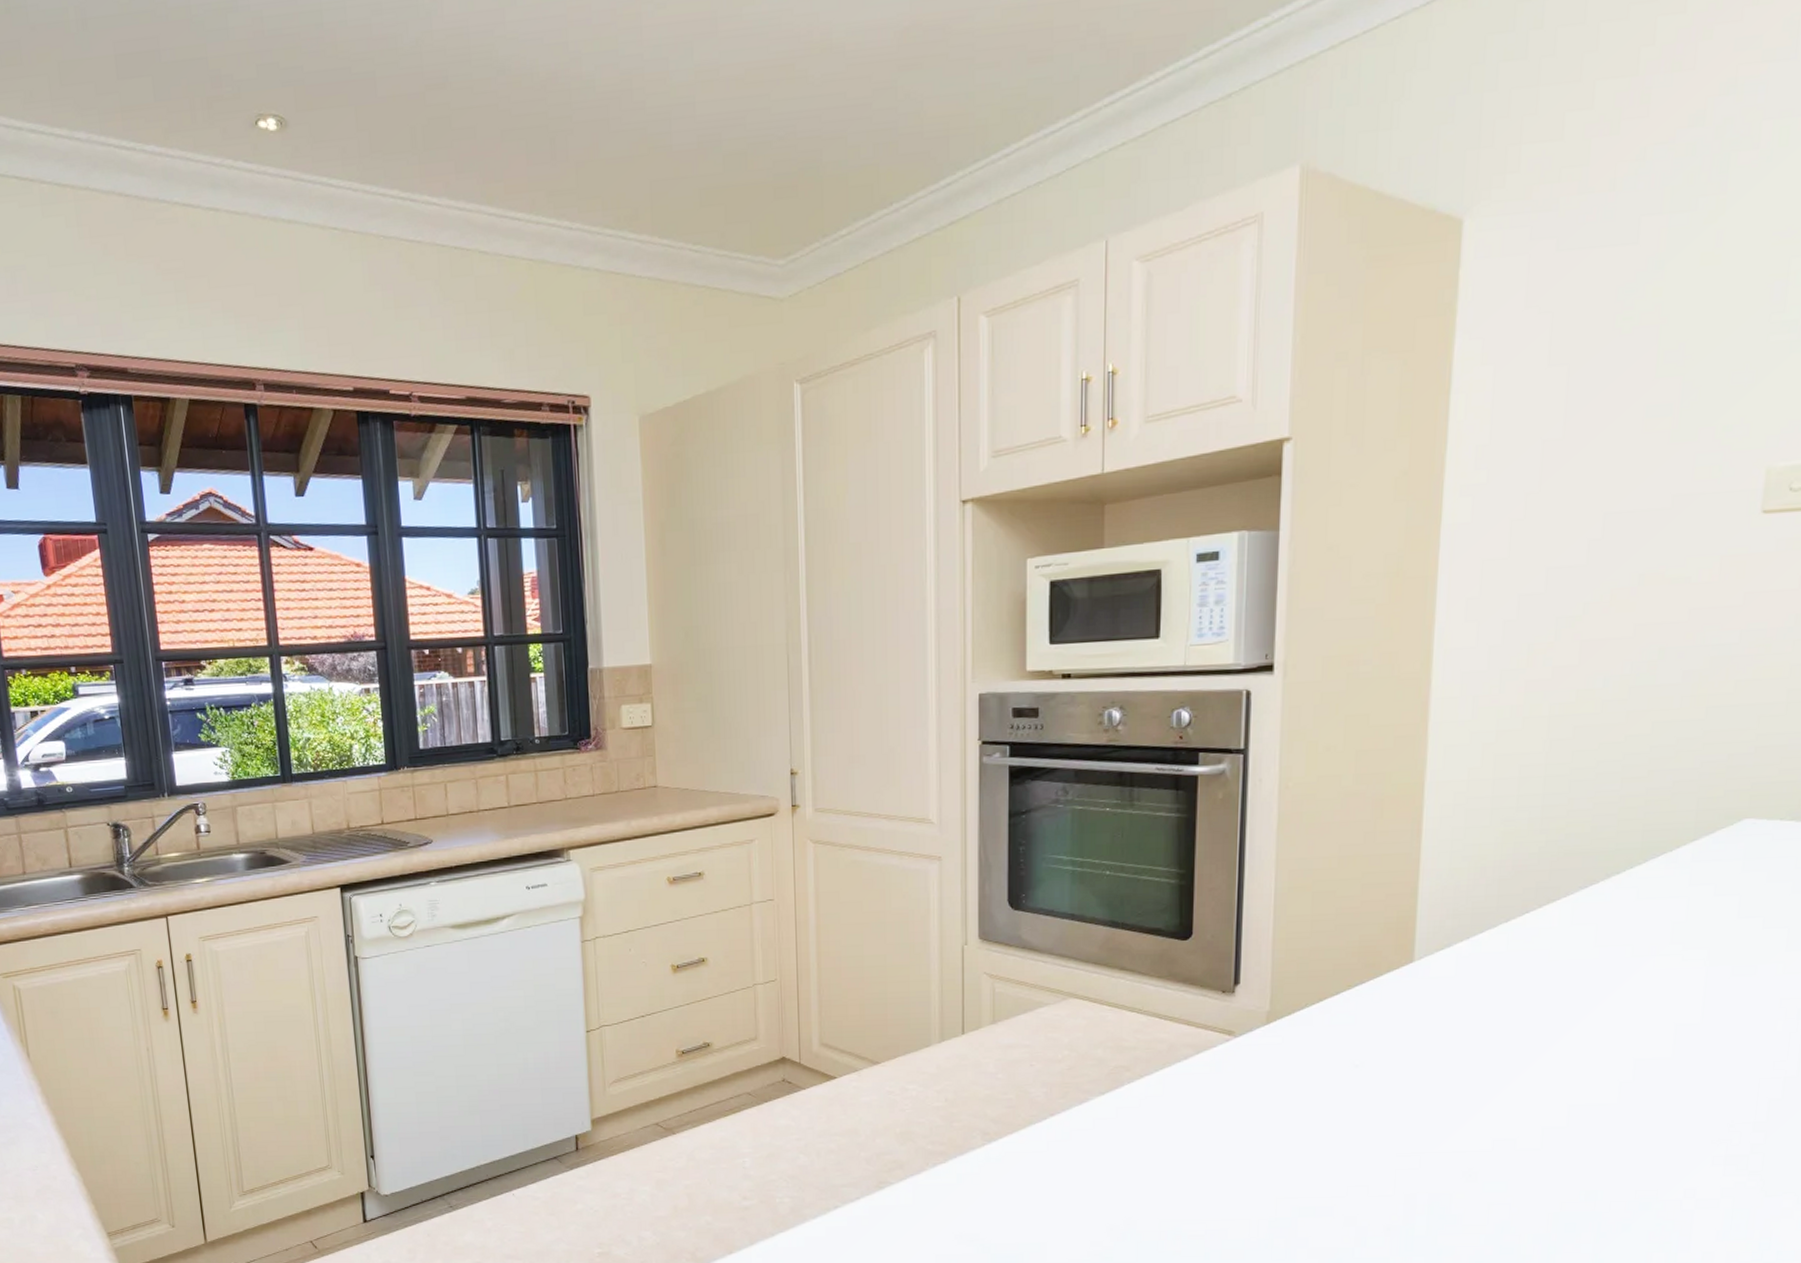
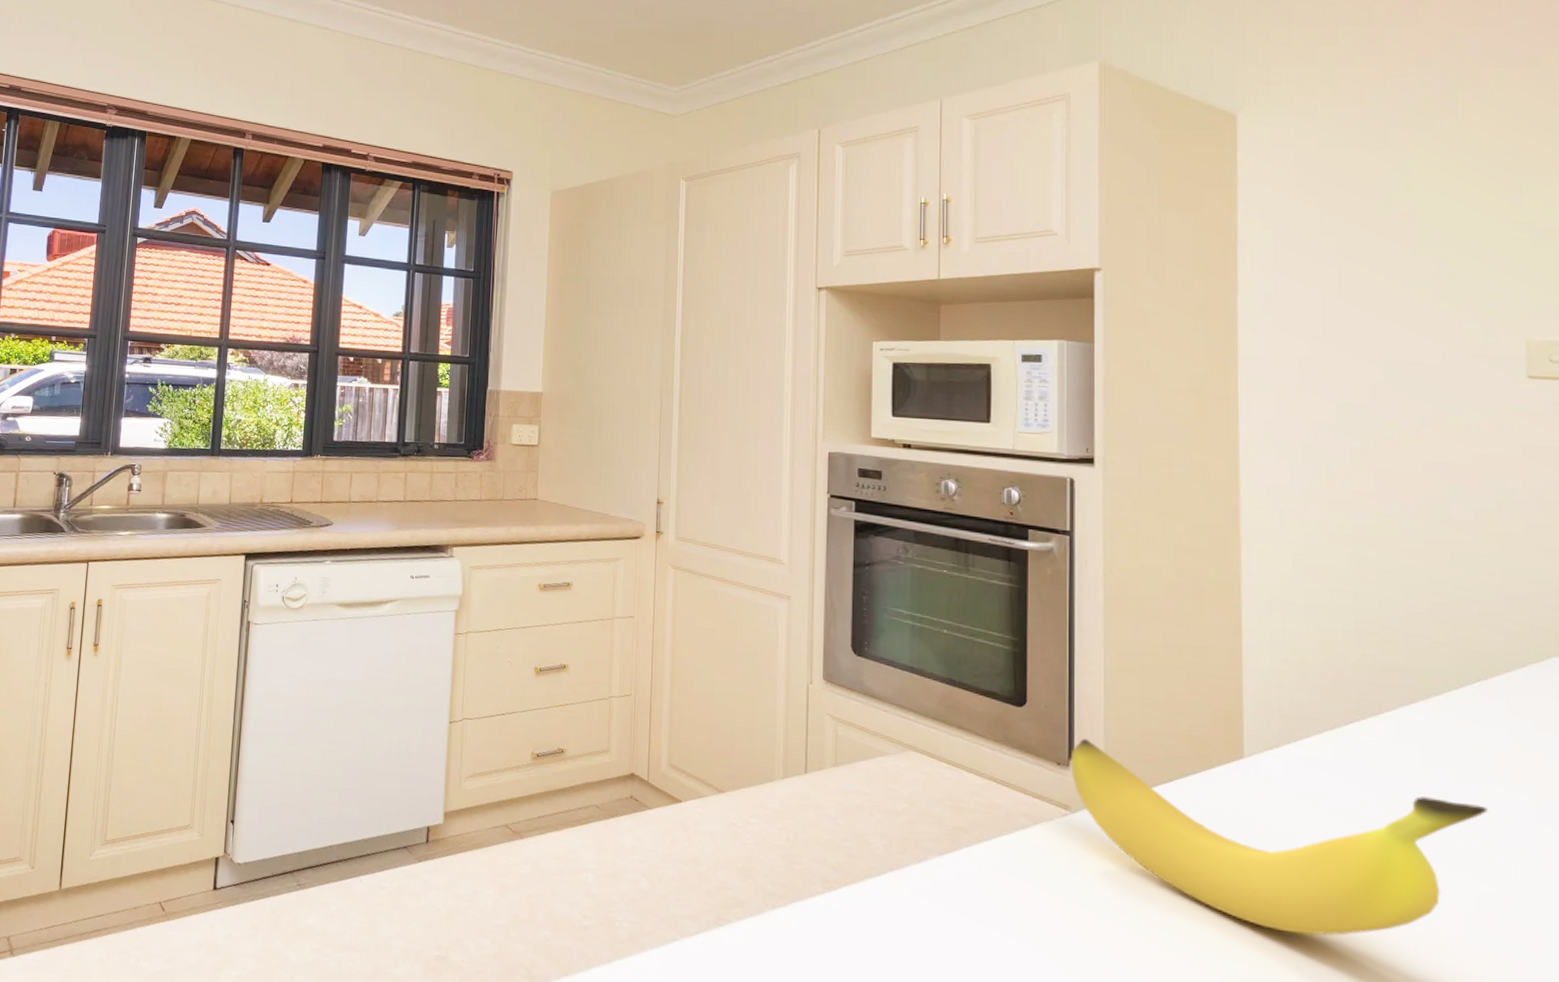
banana: none [1236,963,1656,1122] -> present [1070,738,1488,936]

